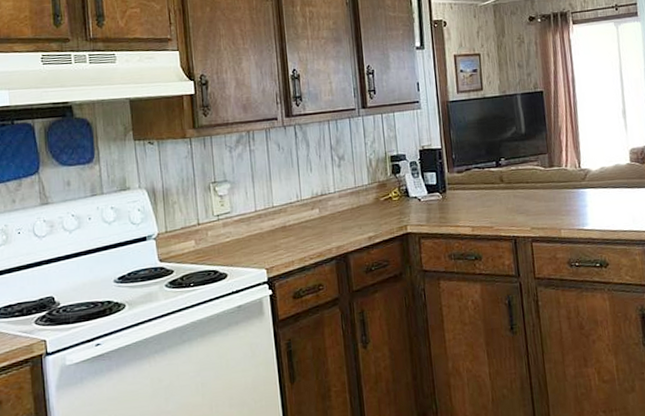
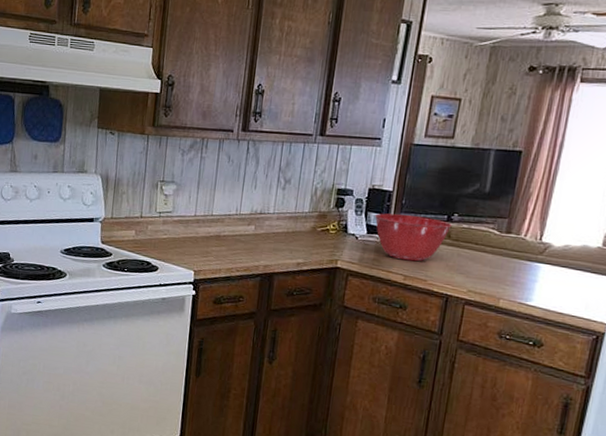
mixing bowl: none [431,167,502,213] -> present [375,213,452,262]

